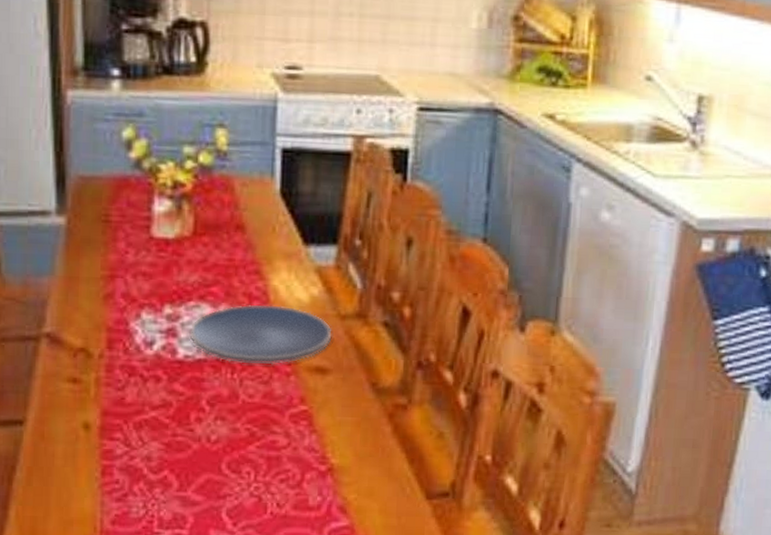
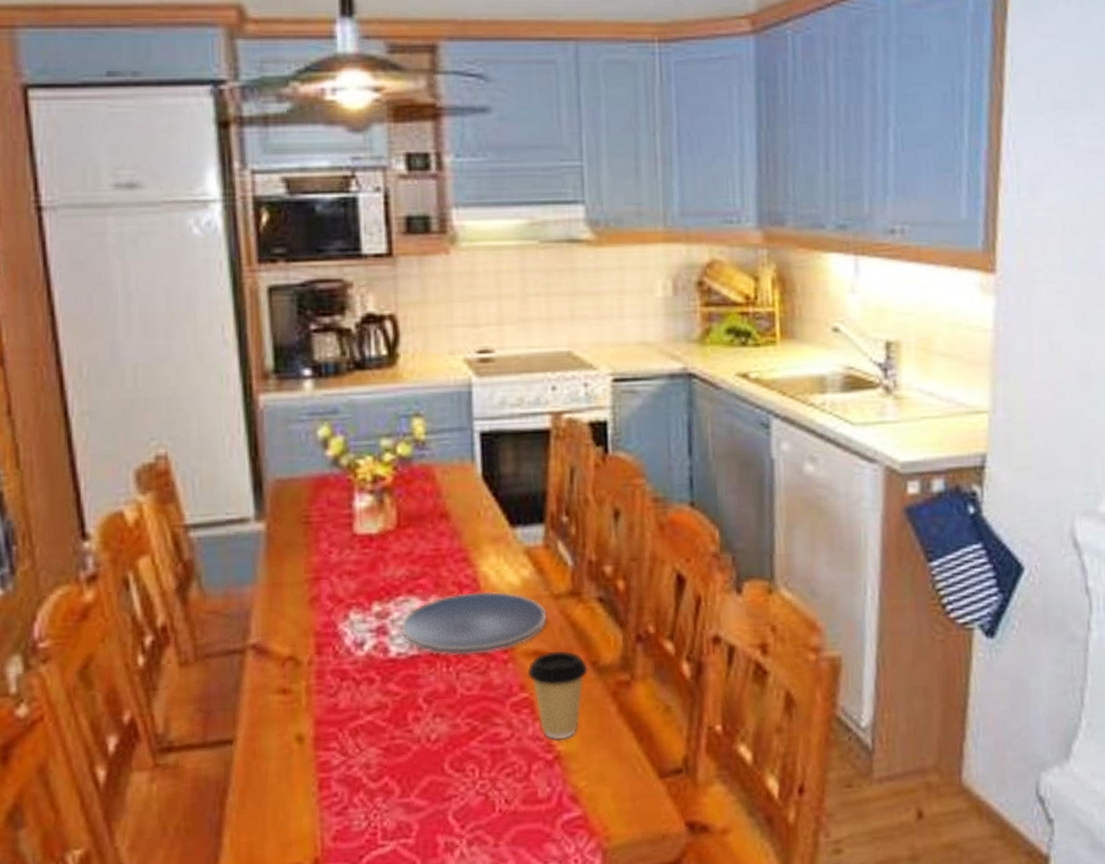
coffee cup: none [308,368,368,454] -> present [527,650,588,741]

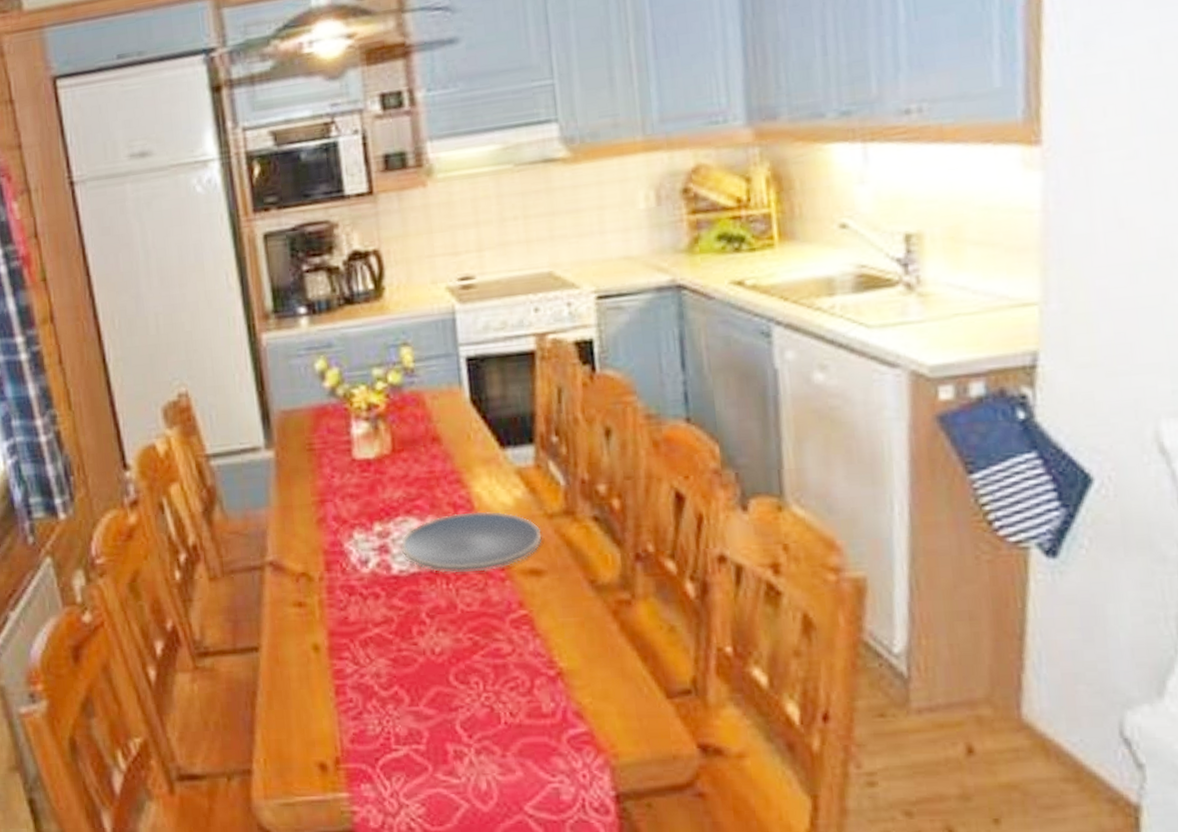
coffee cup: present [527,650,588,741] -> none [525,568,587,657]

